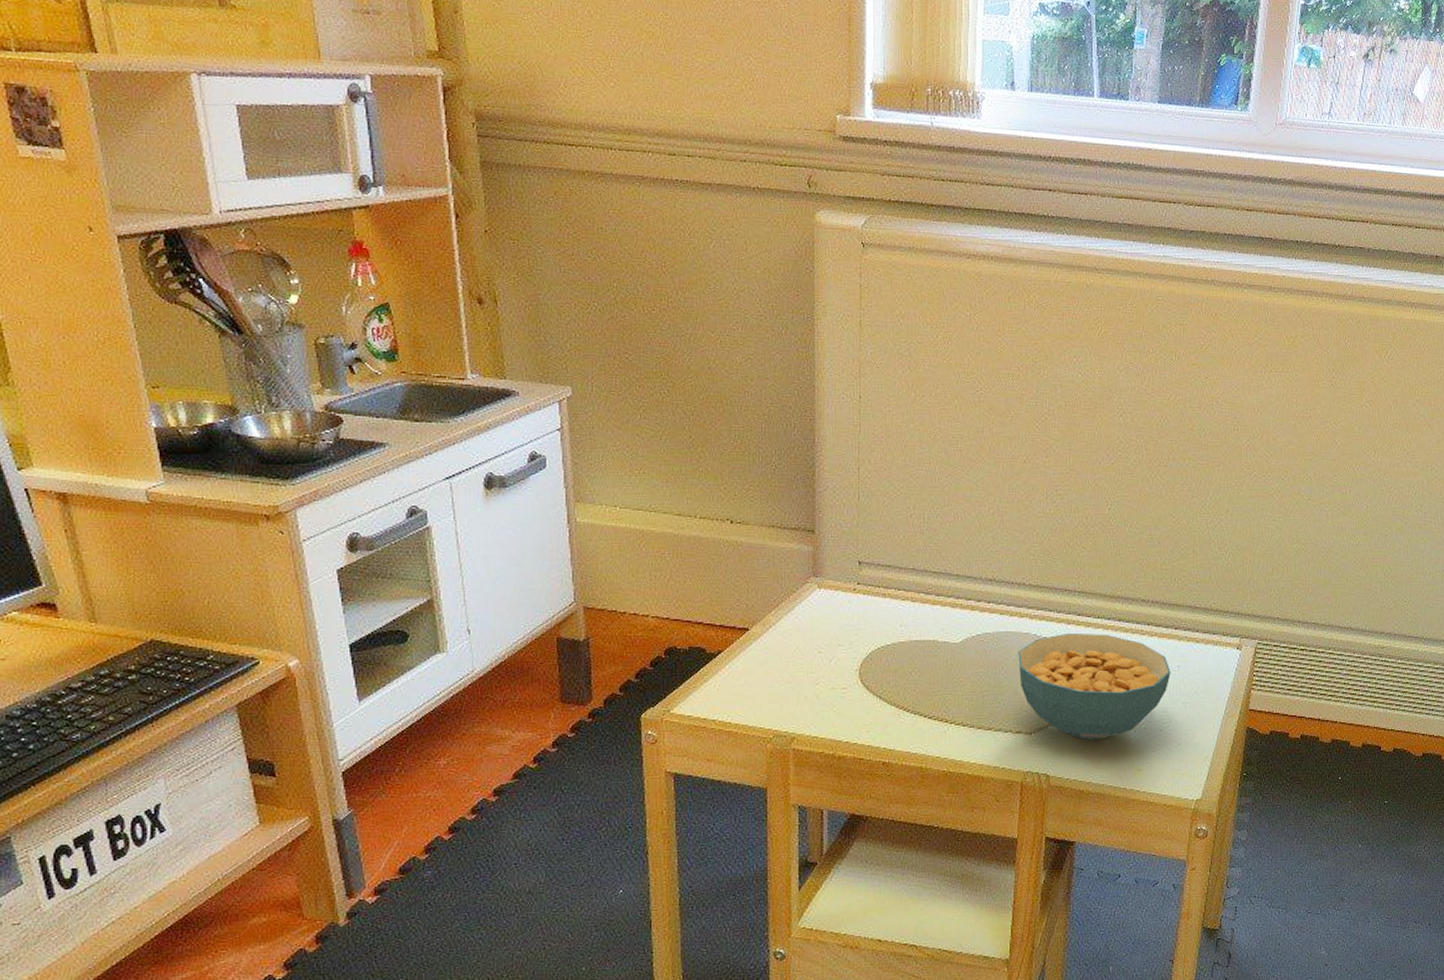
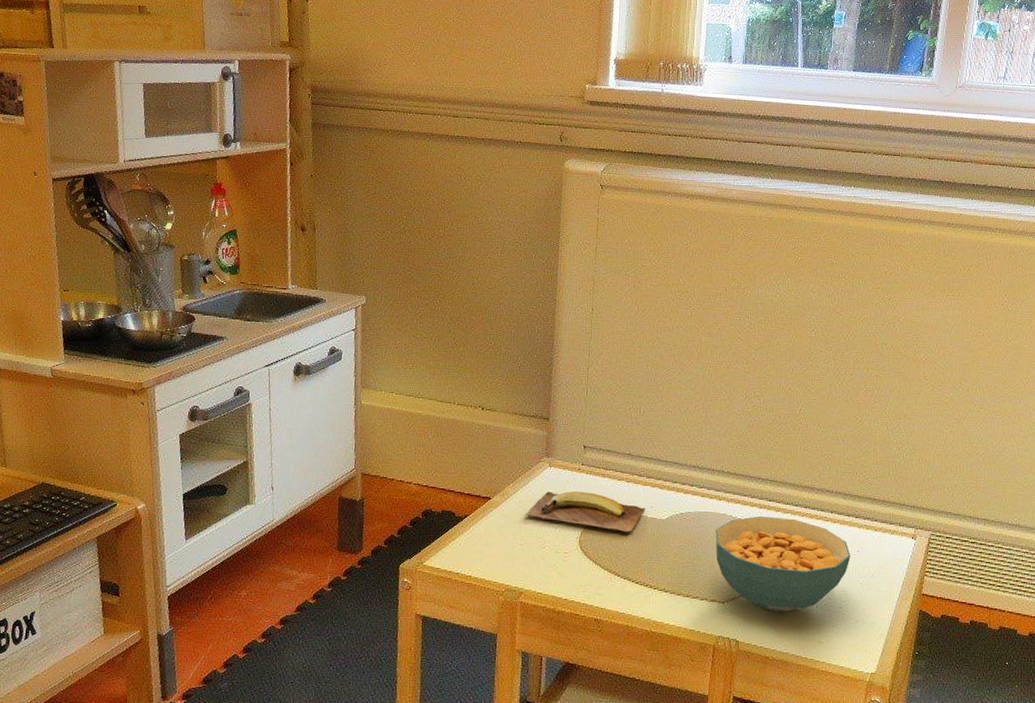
banana: none [793,616,936,660] -> present [526,491,646,532]

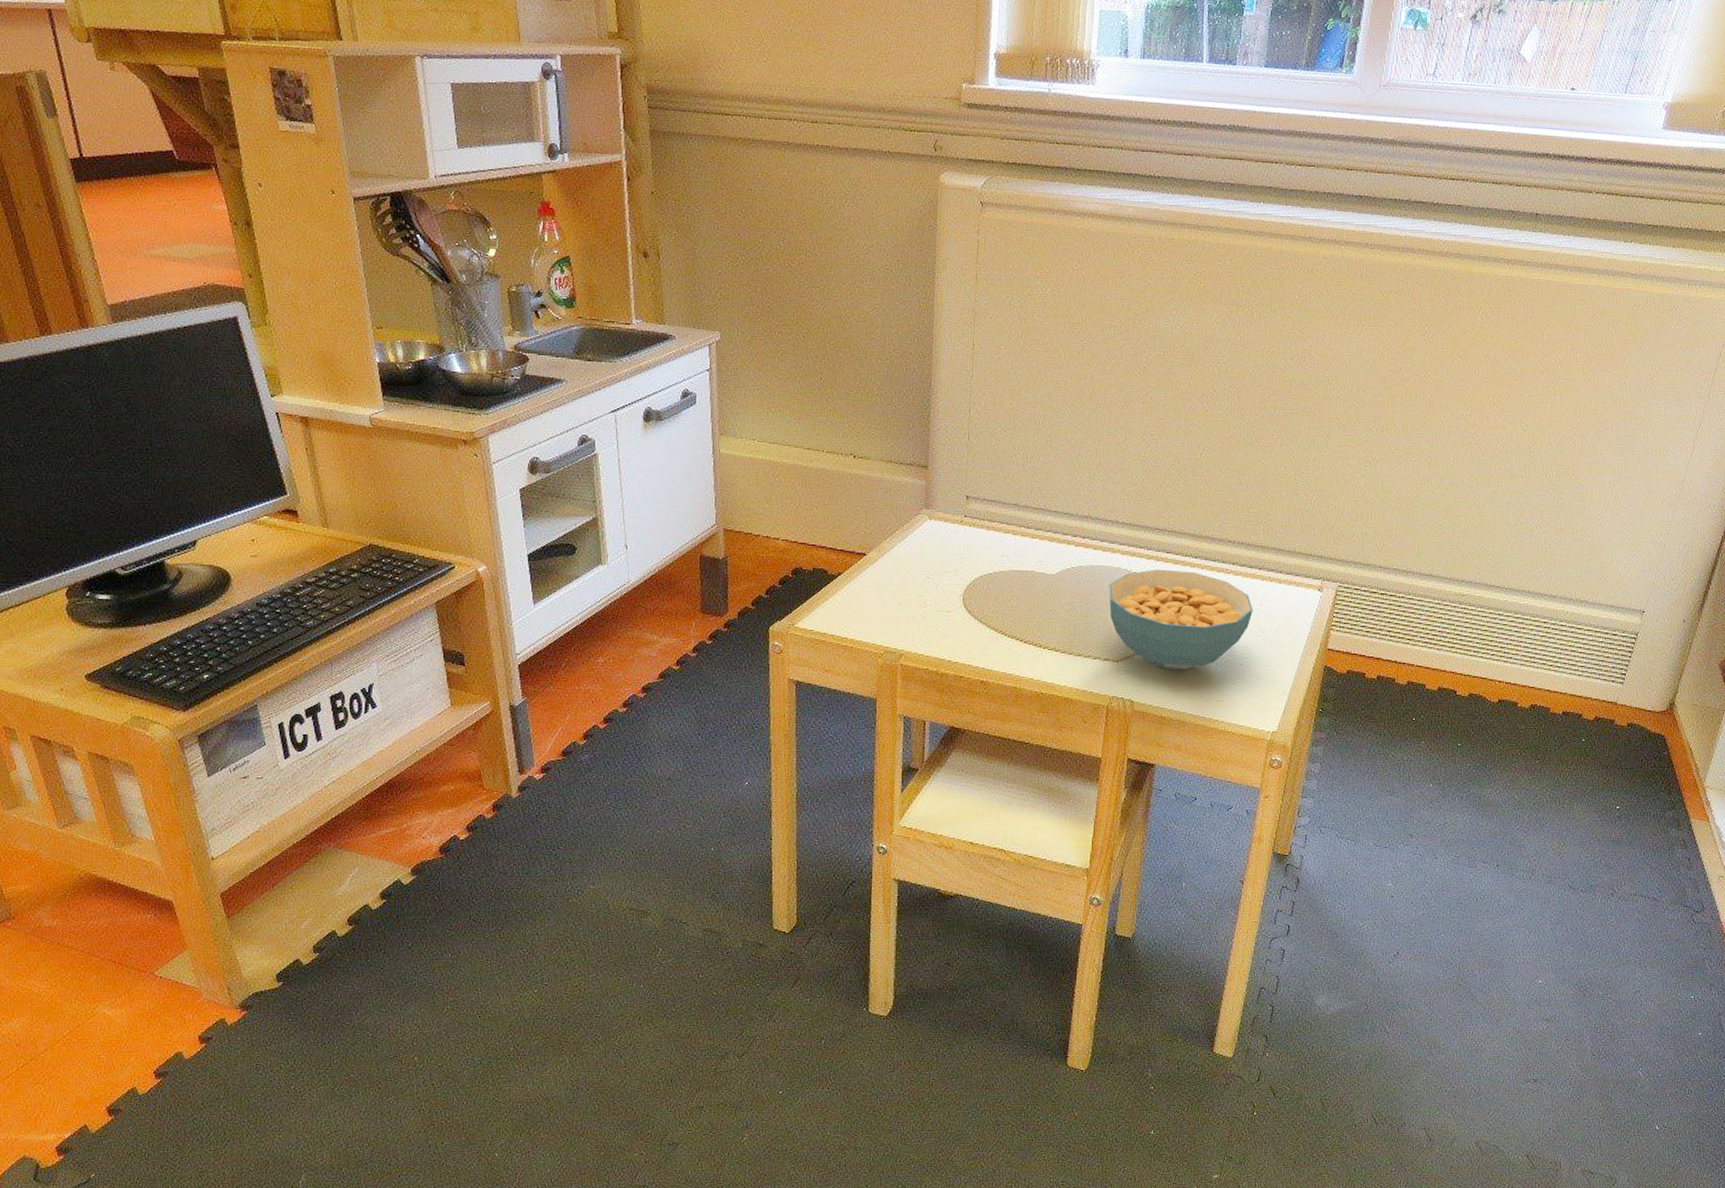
banana: present [526,491,646,532] -> none [905,546,1034,588]

